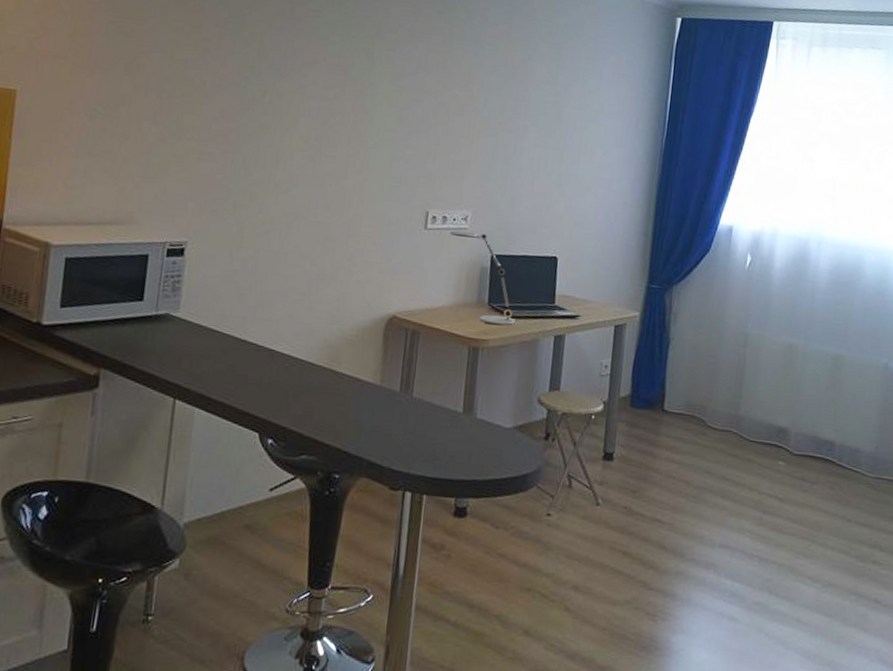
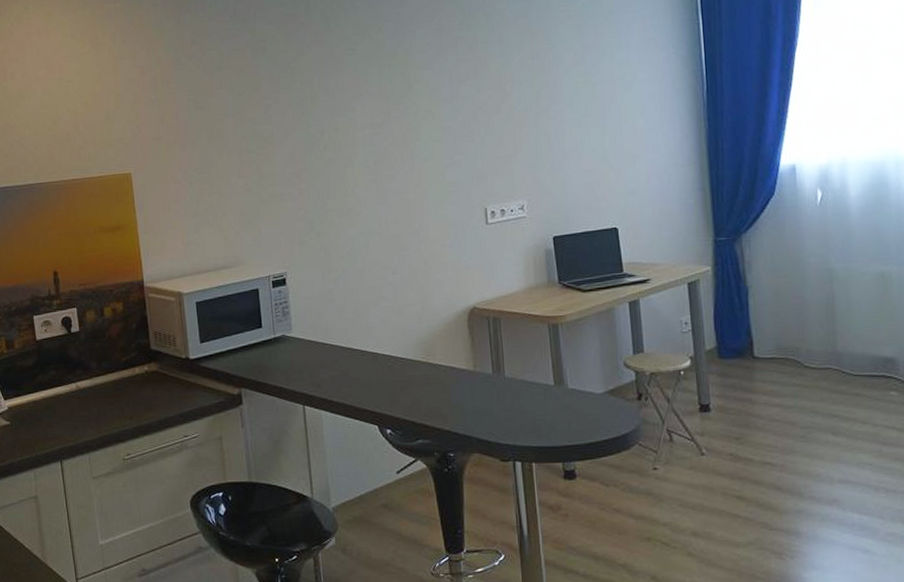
desk lamp: present [450,230,515,326] -> none [510,218,588,301]

